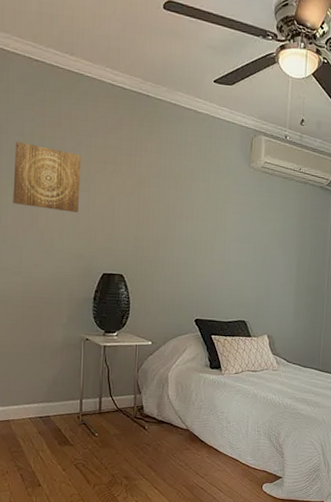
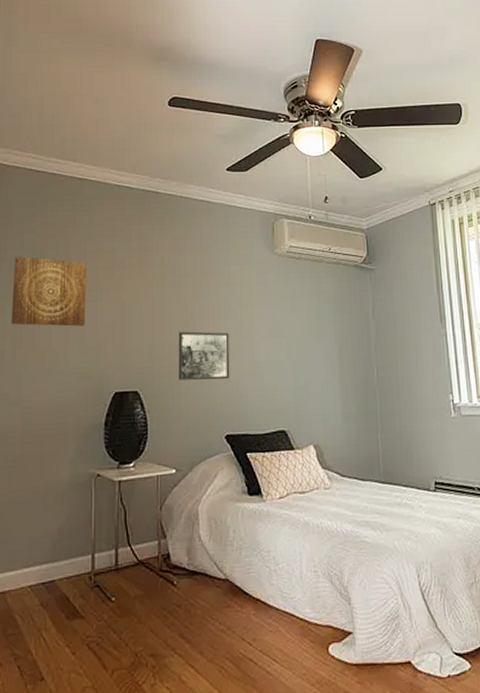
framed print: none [158,228,205,273] -> present [178,331,230,380]

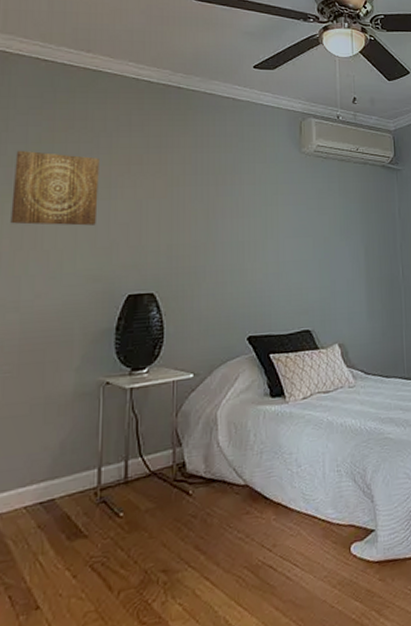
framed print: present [178,331,230,380] -> none [198,230,254,281]

